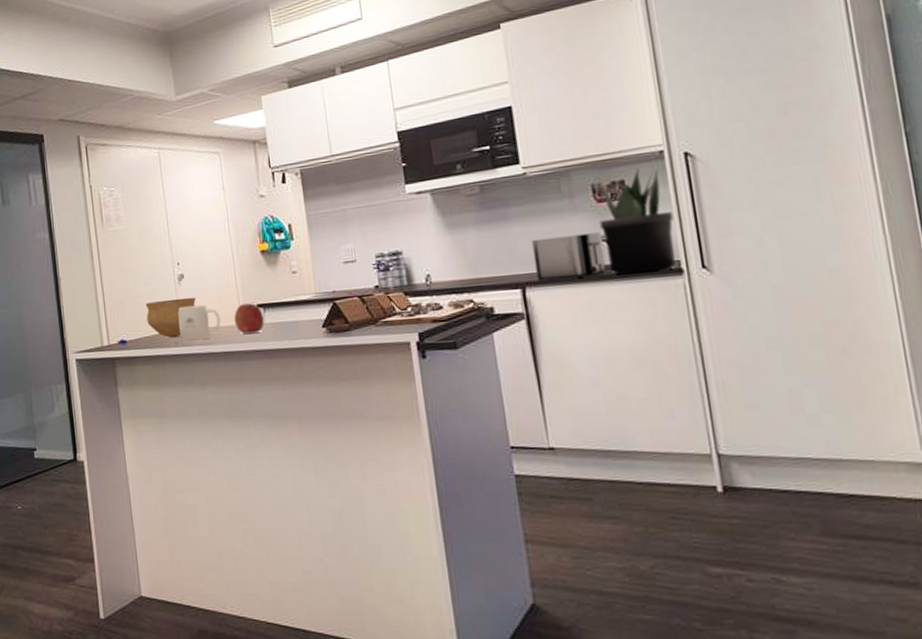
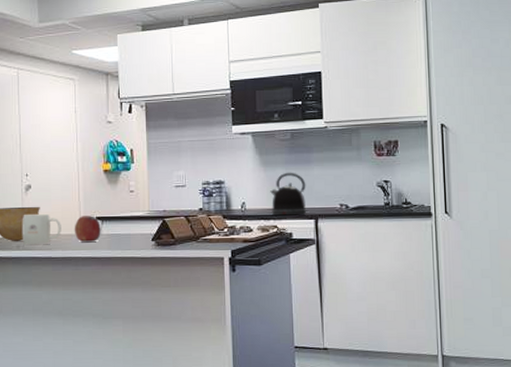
kettle: none [460,233,512,288] -> present [270,172,308,216]
toaster: present [531,232,606,281] -> none [325,179,378,215]
planter: present [596,169,677,275] -> none [377,133,429,214]

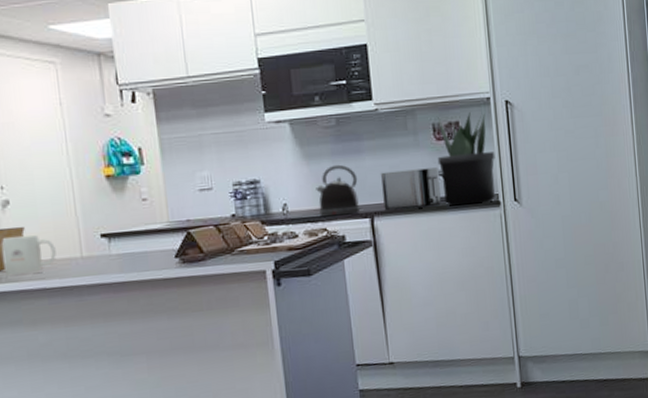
fruit: present [74,216,101,243] -> none [72,233,109,267]
toaster: none [325,179,378,215] -> present [380,167,441,211]
planter: none [377,133,429,214] -> present [436,112,496,206]

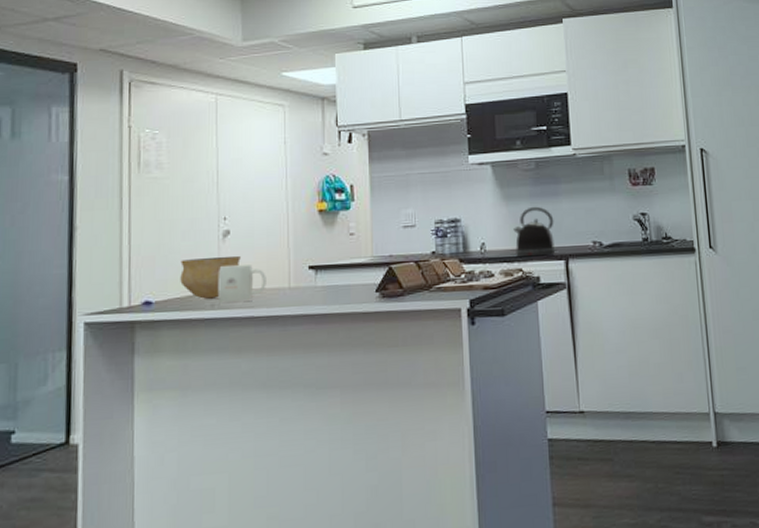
toaster: present [380,167,441,211] -> none [576,212,636,254]
planter: present [436,112,496,206] -> none [632,159,691,251]

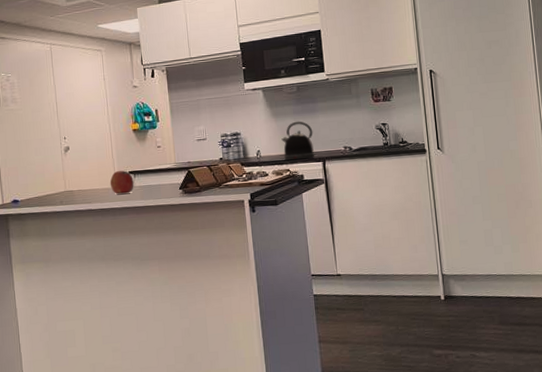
bowl: present [180,255,241,300] -> none [36,165,79,198]
mug: present [217,265,266,304] -> none [63,172,99,201]
fruit: none [282,264,315,298] -> present [110,170,134,195]

